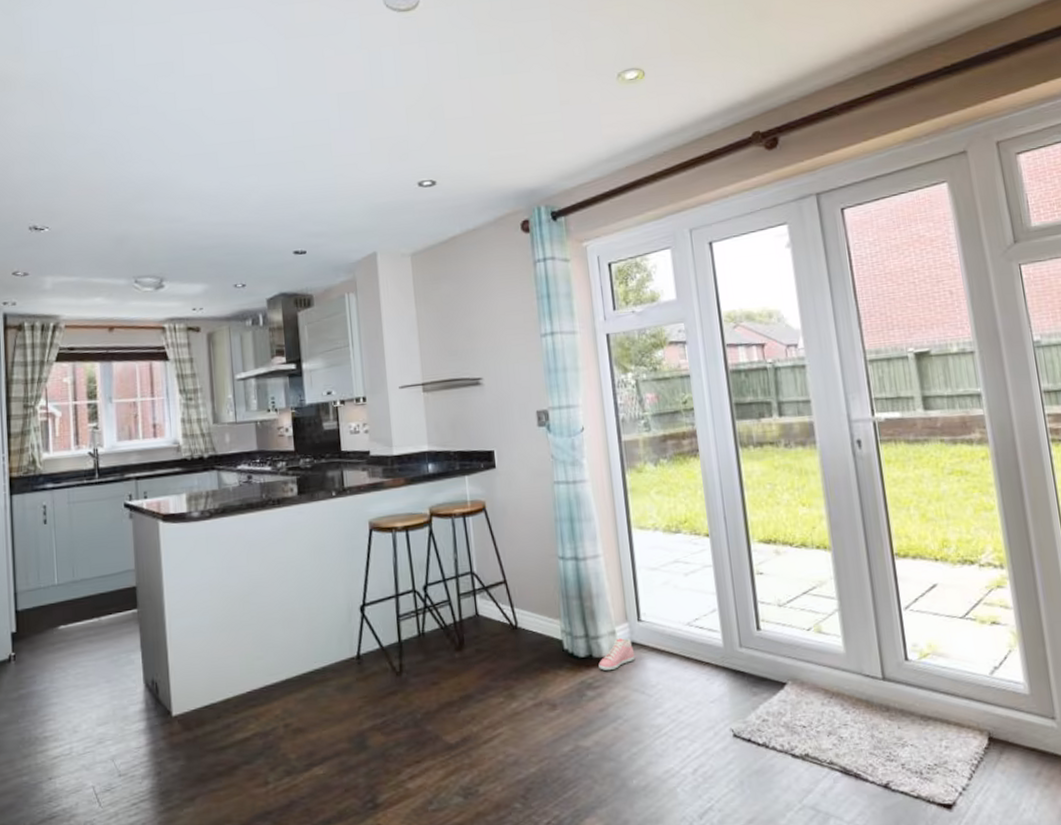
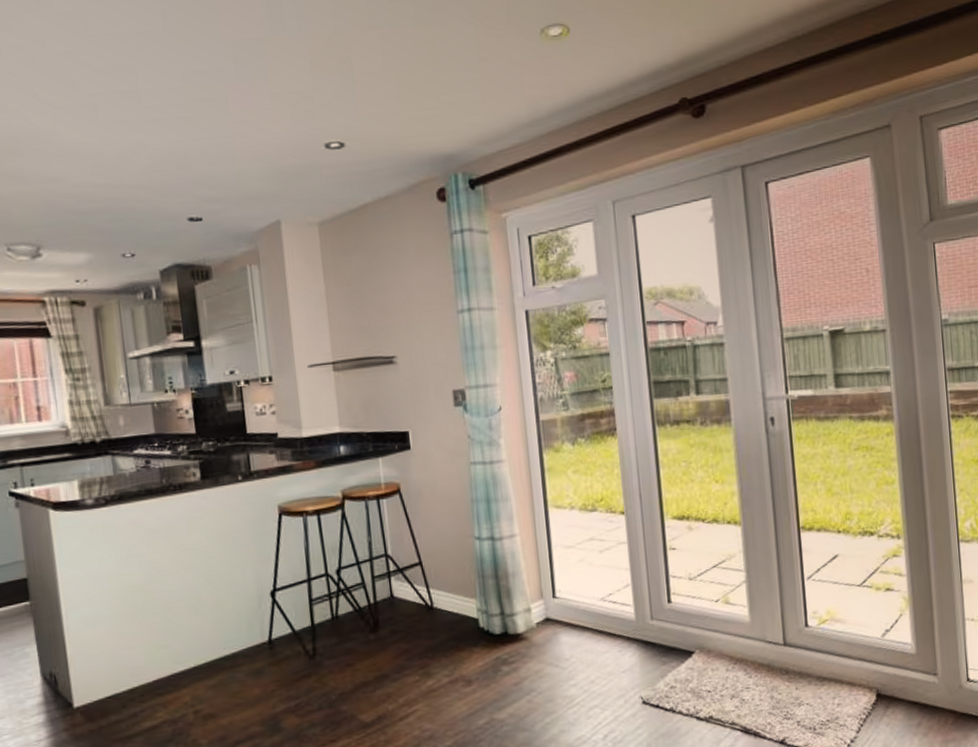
sneaker: present [598,638,635,670] -> none [514,615,550,646]

